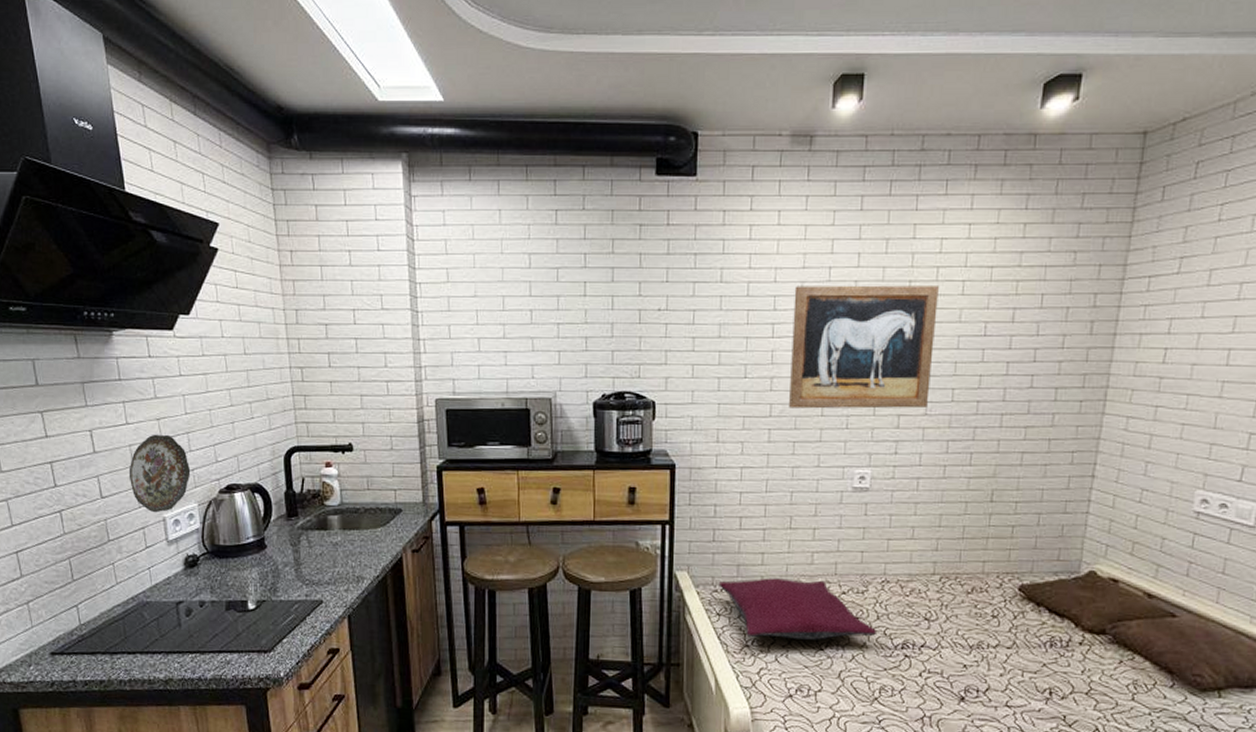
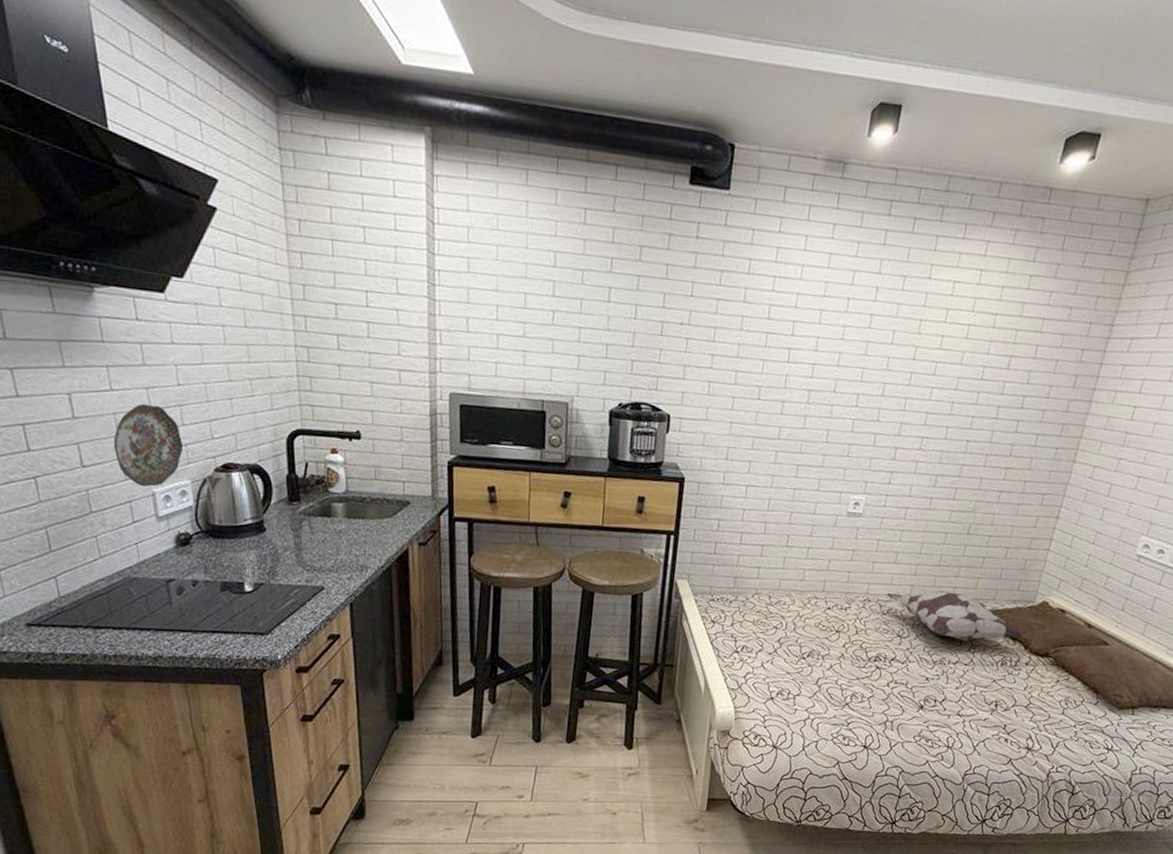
pillow: present [718,578,878,640] -> none [715,590,855,650]
wall art: present [789,285,939,409] -> none [797,313,946,443]
decorative pillow: none [907,566,1071,621] -> present [887,590,1023,641]

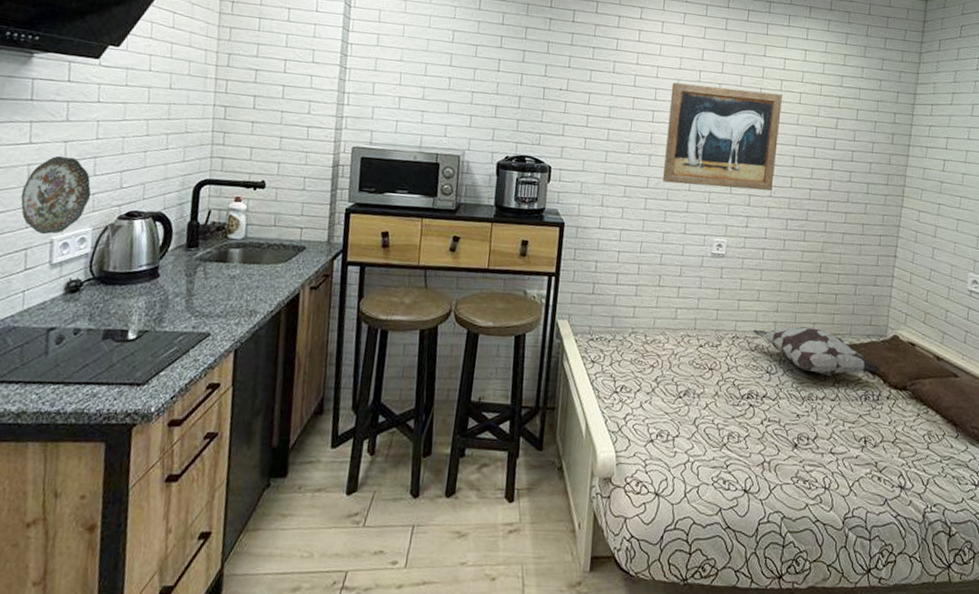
wall art: none [797,313,946,443] -> present [663,82,782,191]

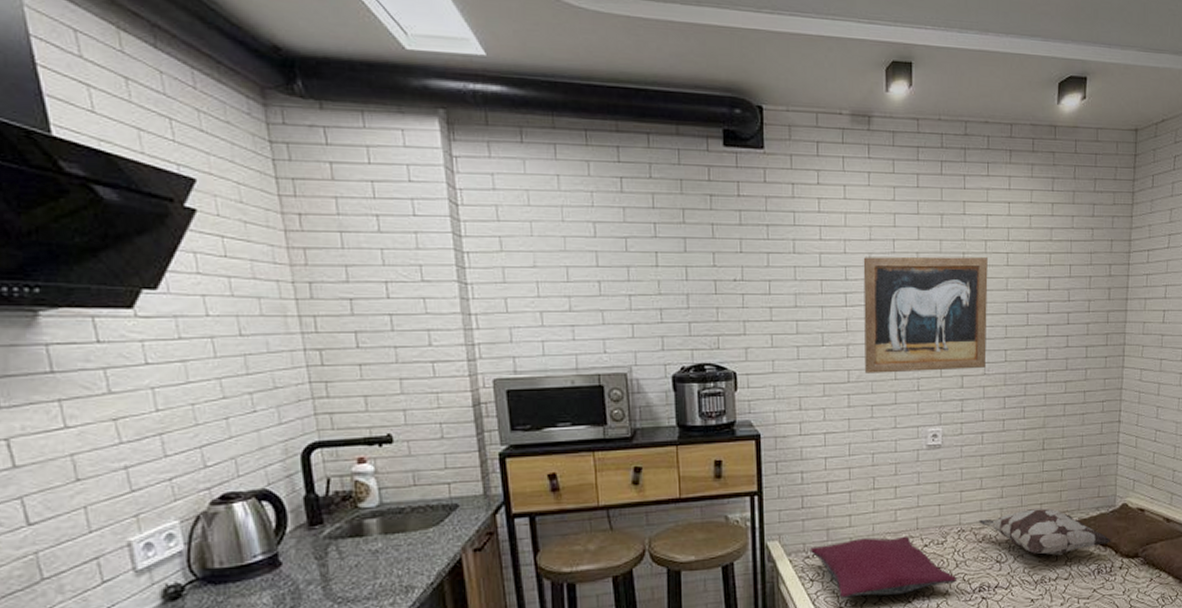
decorative plate: present [20,155,92,235] -> none [71,438,168,538]
pillow: none [594,329,728,389] -> present [810,536,958,600]

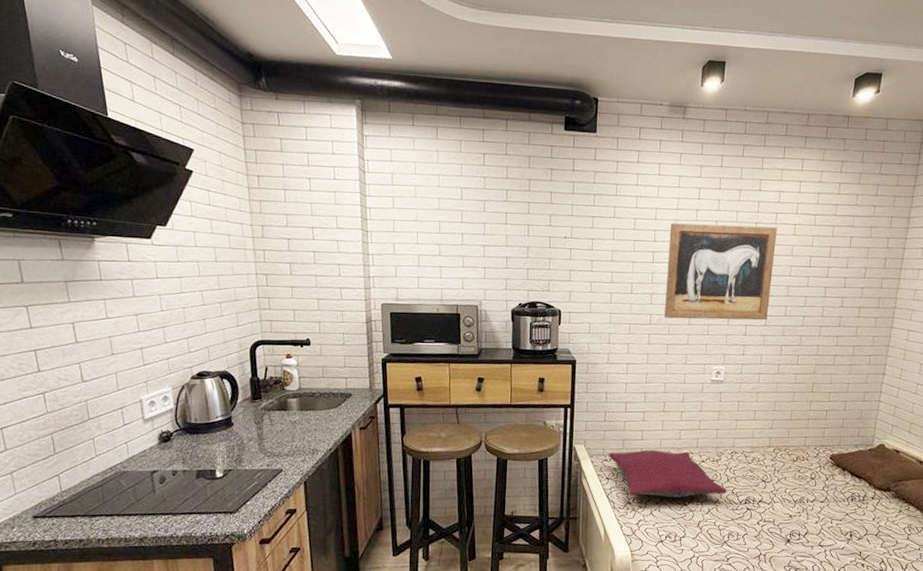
decorative pillow: present [979,508,1111,556] -> none [750,440,867,481]

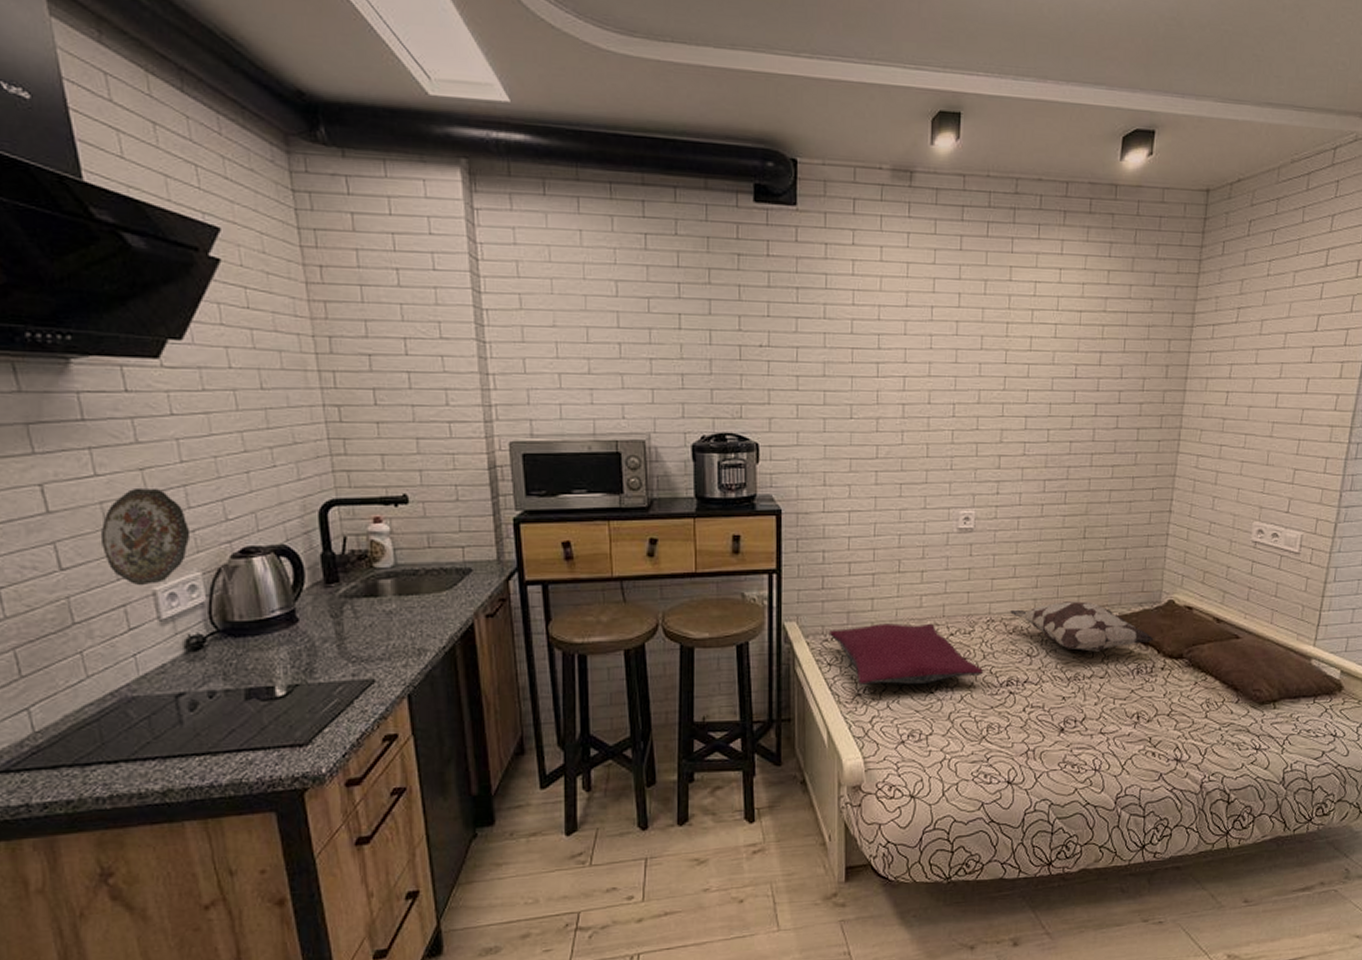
decorative plate: none [108,327,166,396] -> present [100,487,191,586]
wall art: present [664,223,777,321] -> none [895,324,1034,450]
decorative pillow: none [750,440,867,481] -> present [1010,601,1154,652]

